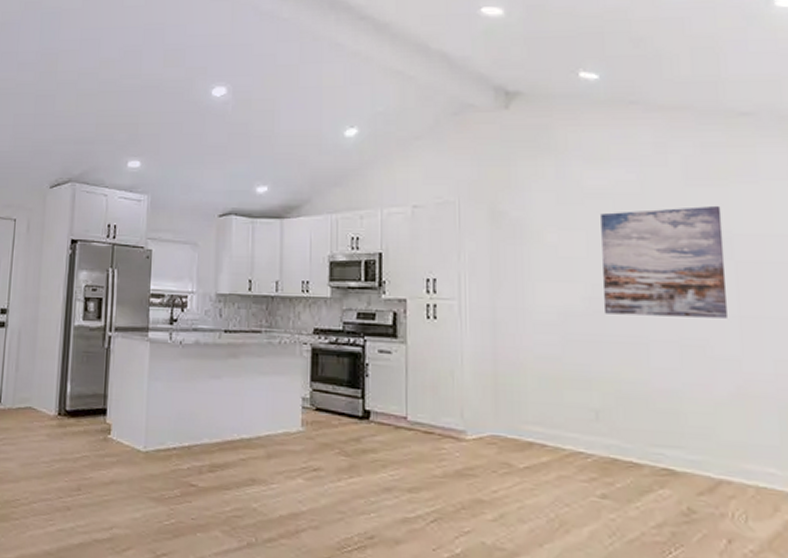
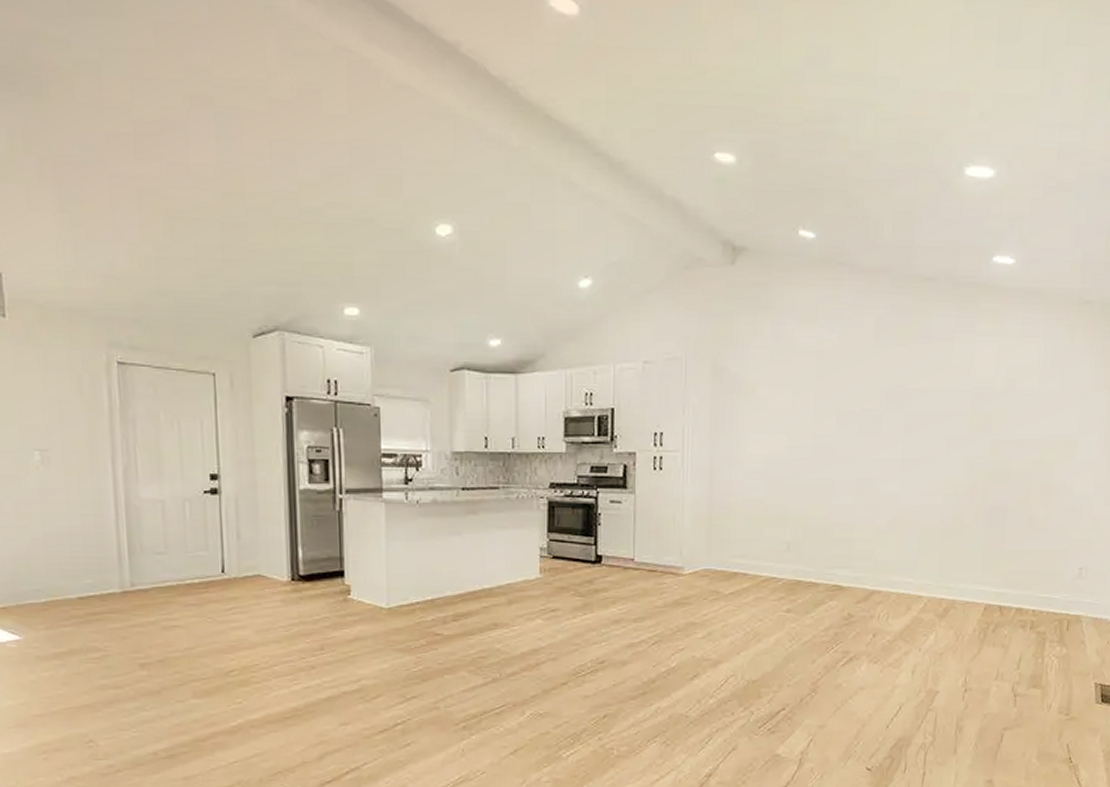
wall art: present [601,205,728,318] -> none [801,363,900,461]

